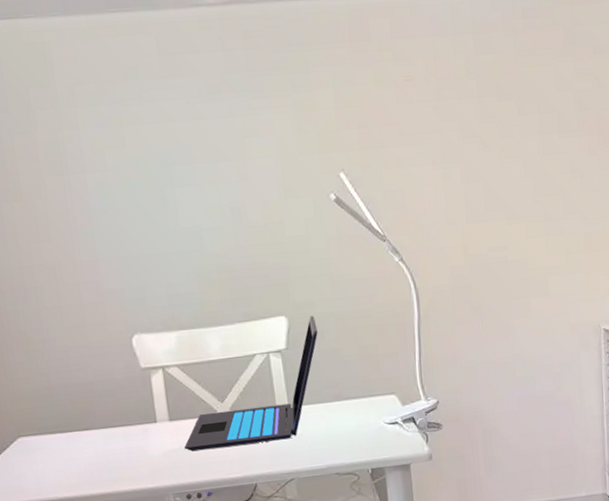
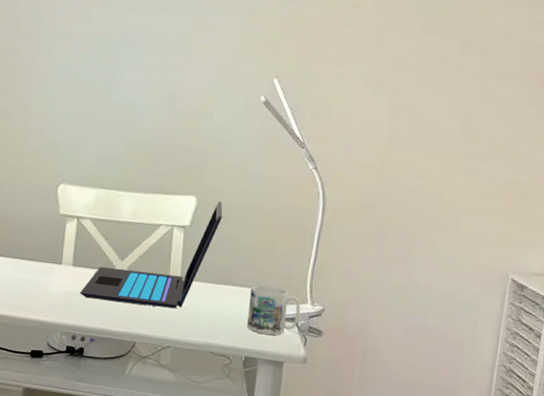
mug: none [363,390,417,442] -> present [247,284,301,335]

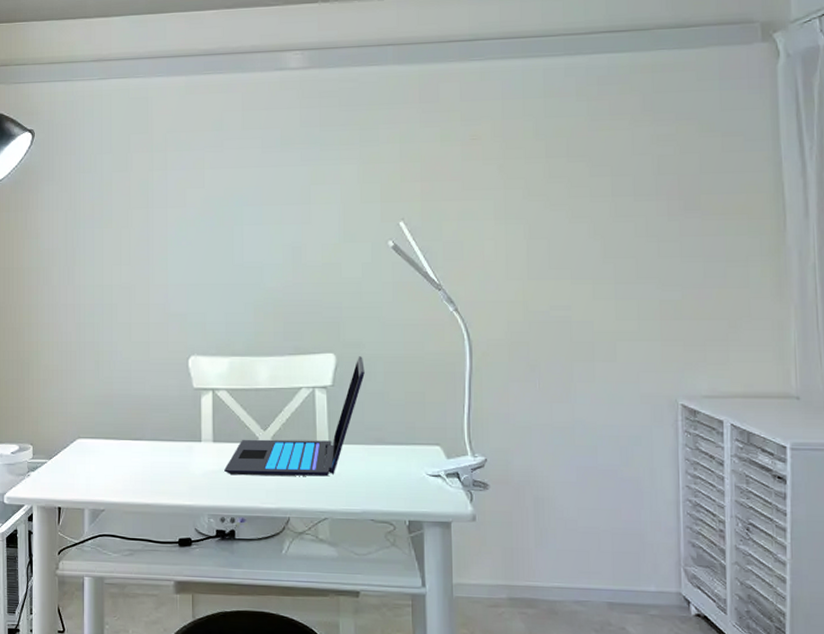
mug: present [247,284,301,335] -> none [406,440,462,495]

